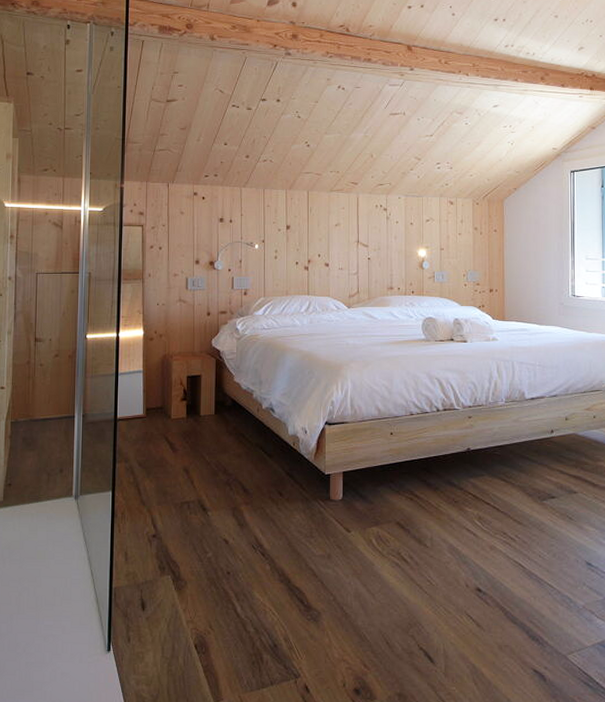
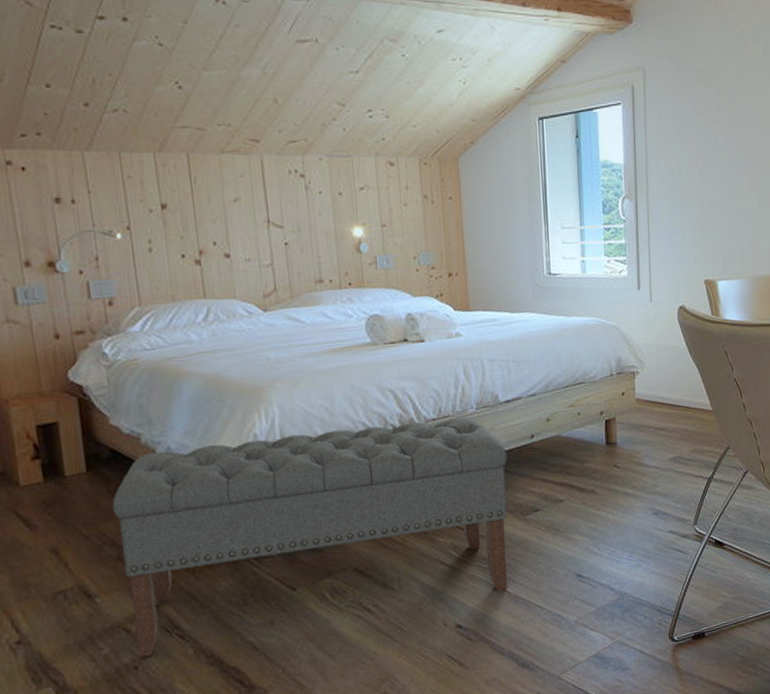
bench: none [228,405,530,566] -> present [112,417,508,658]

